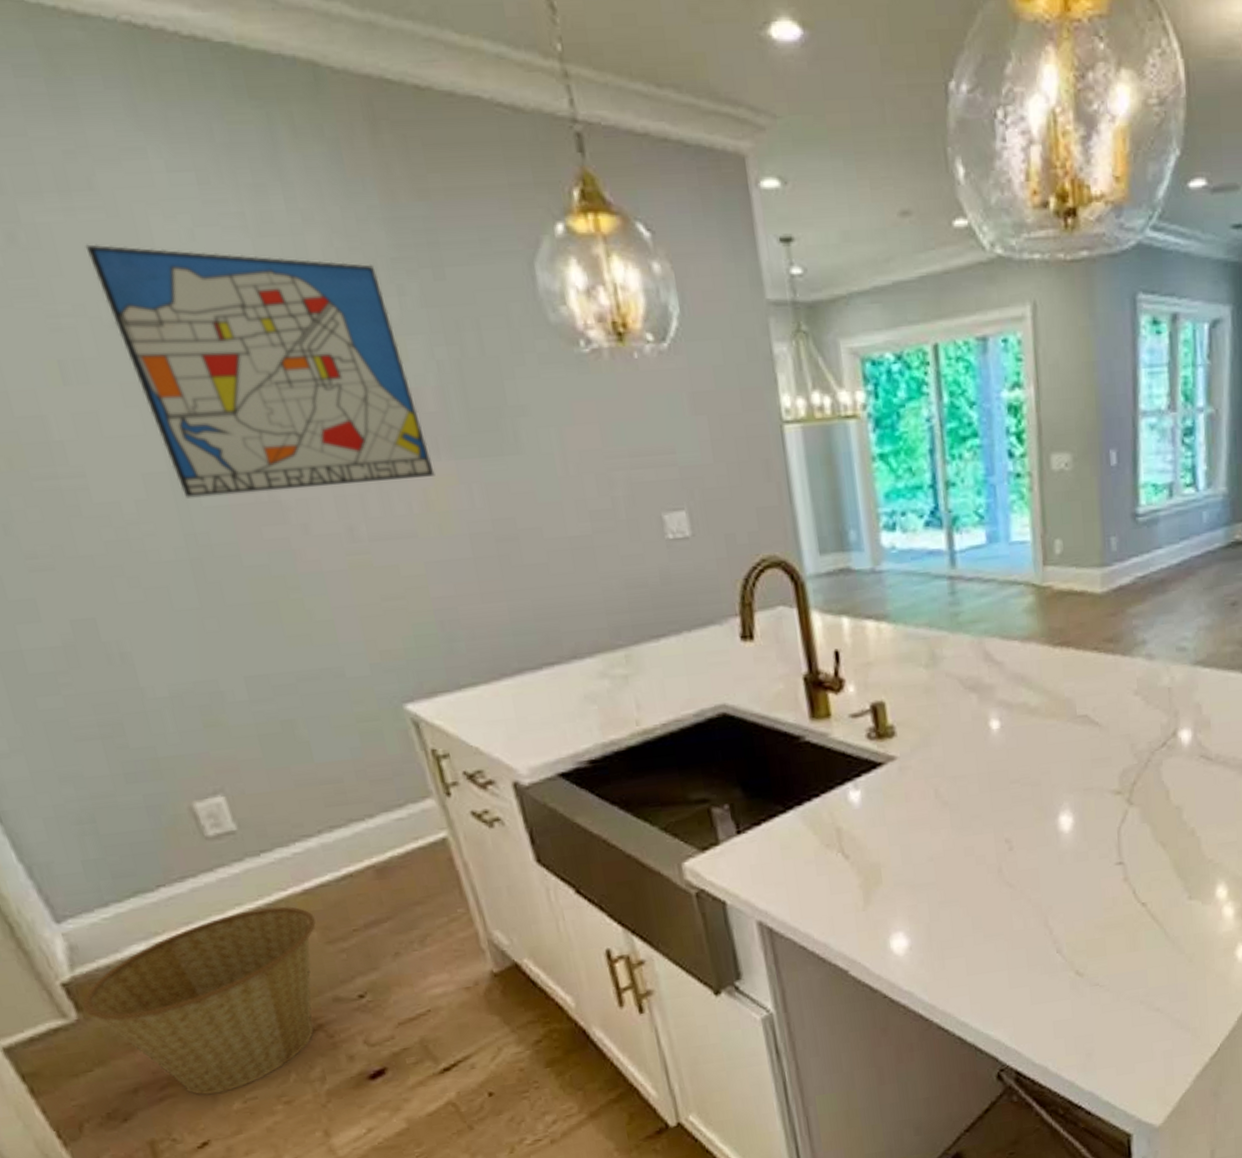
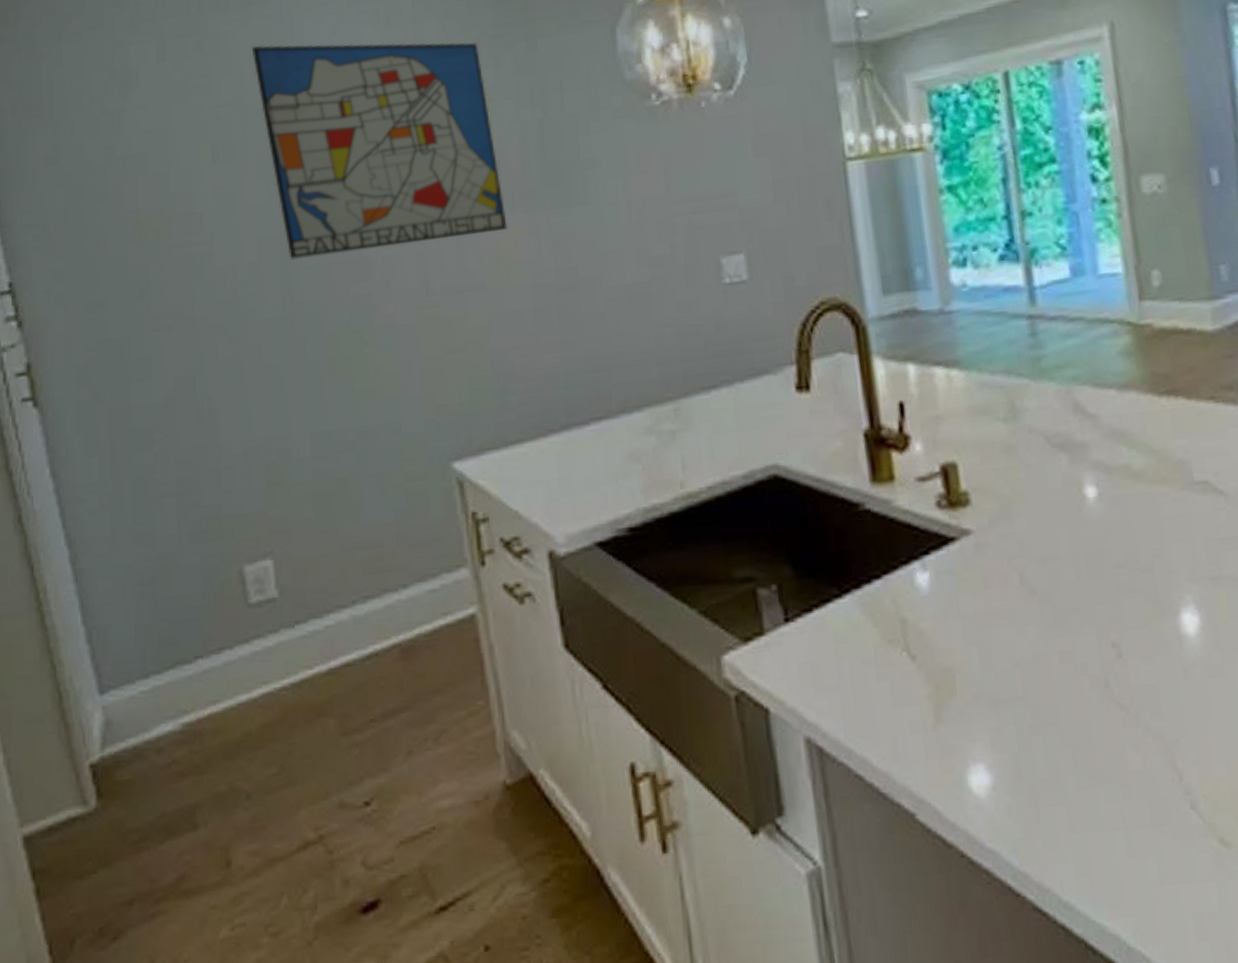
basket: present [82,906,316,1095] -> none [104,687,335,916]

